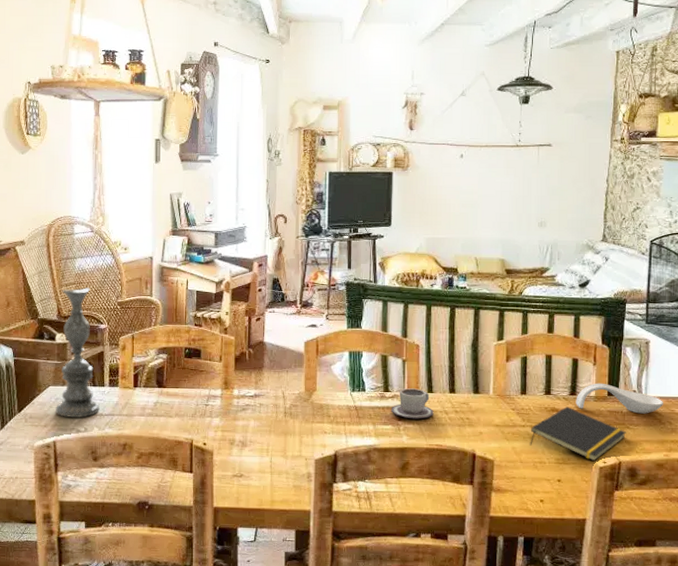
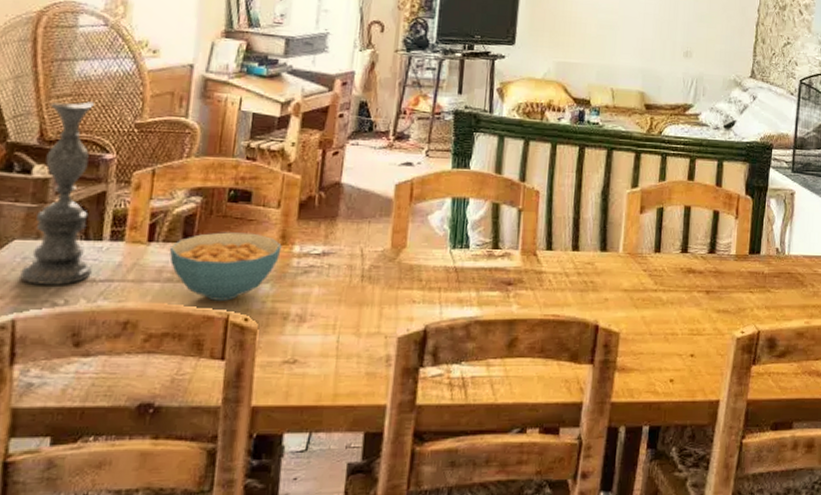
cereal bowl: none [148,380,225,430] -> present [169,232,282,301]
cup: present [391,388,434,419] -> none [499,244,552,284]
notepad: present [530,406,626,462] -> none [661,267,767,332]
spoon rest: present [576,383,664,414] -> none [714,239,807,275]

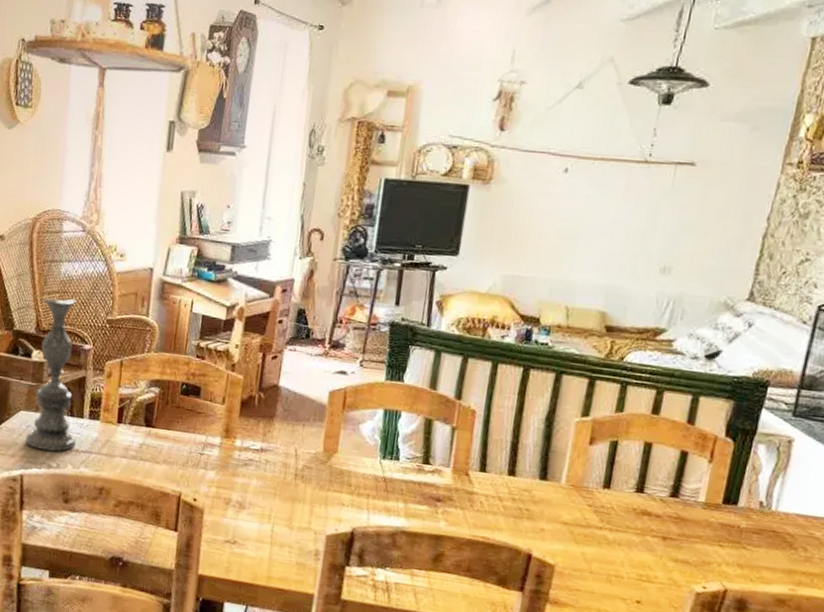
cereal bowl: present [169,232,282,301] -> none [134,420,226,482]

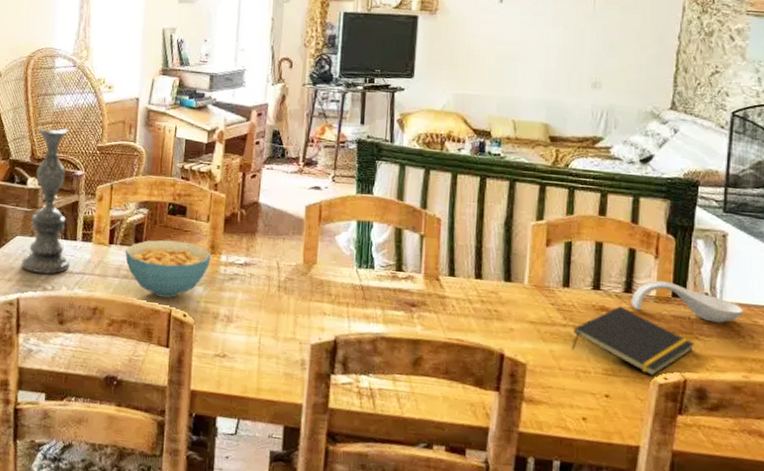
cereal bowl: none [134,420,226,482] -> present [125,239,211,298]
notepad: none [605,510,741,585] -> present [572,306,694,377]
spoon rest: none [676,485,801,534] -> present [631,280,744,323]

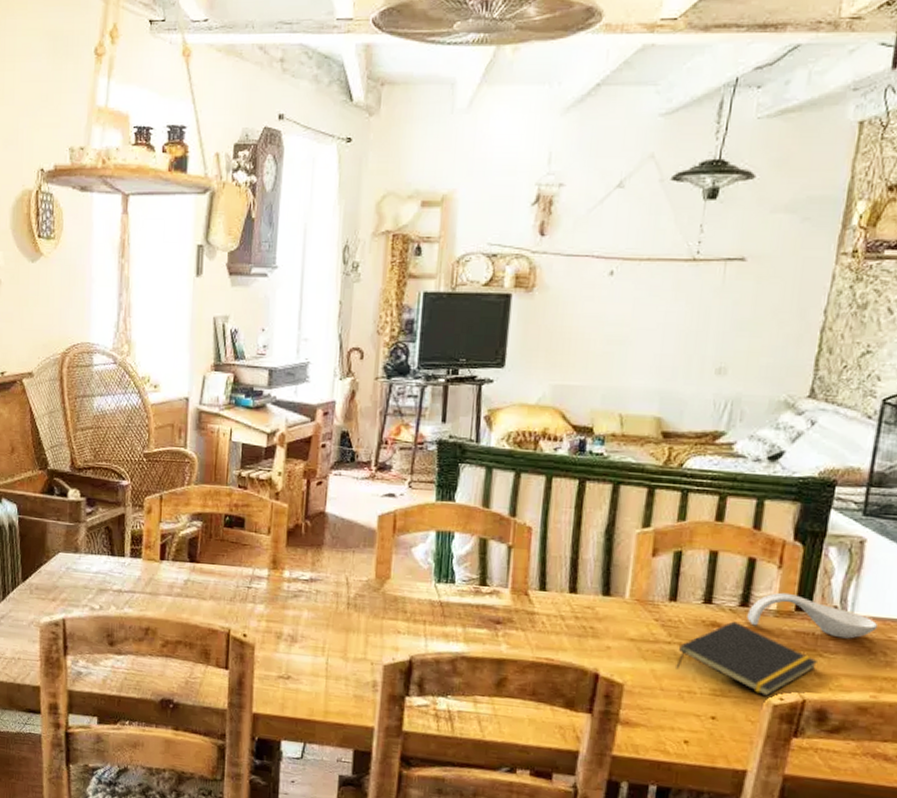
candlestick: present [21,128,70,275] -> none [66,433,118,594]
cereal bowl: present [125,239,211,298] -> none [177,554,273,617]

